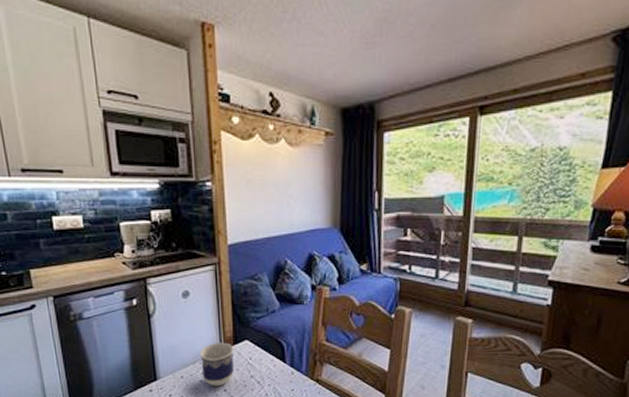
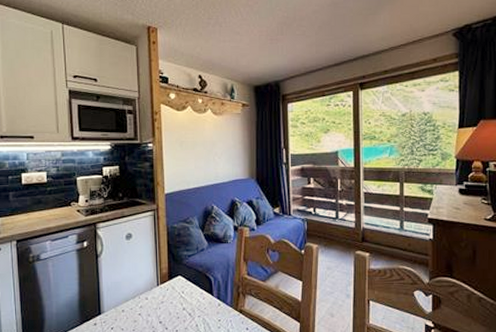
cup: present [199,342,234,386] -> none [139,278,168,319]

